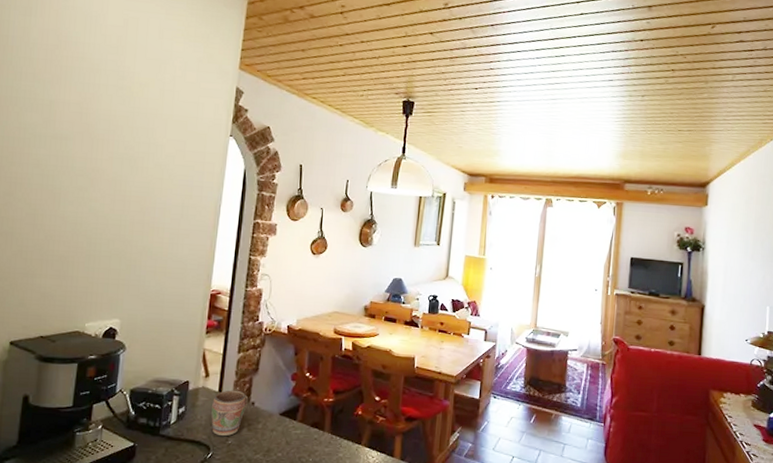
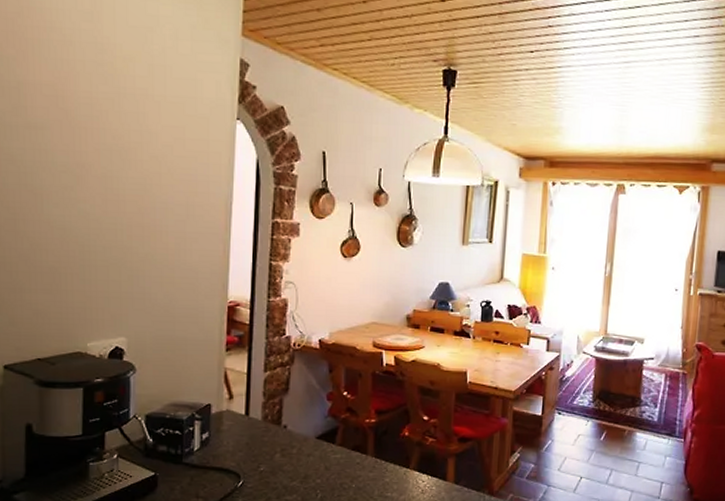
mug: present [211,390,249,437] -> none [239,412,280,463]

